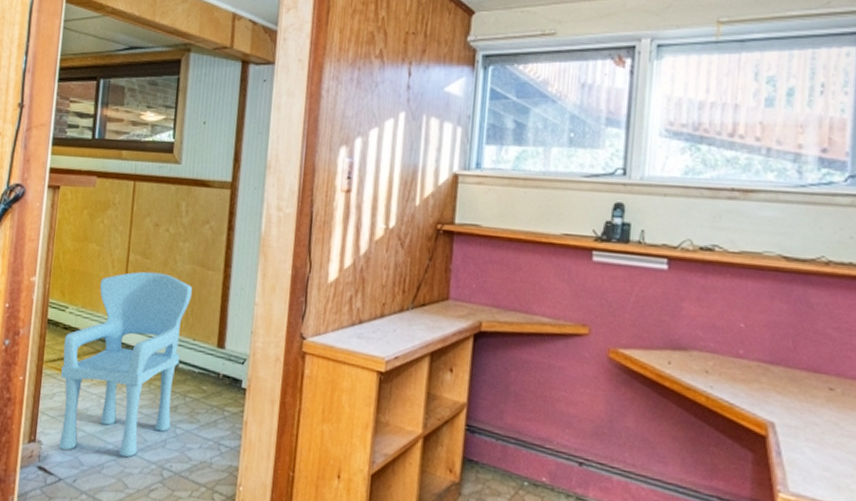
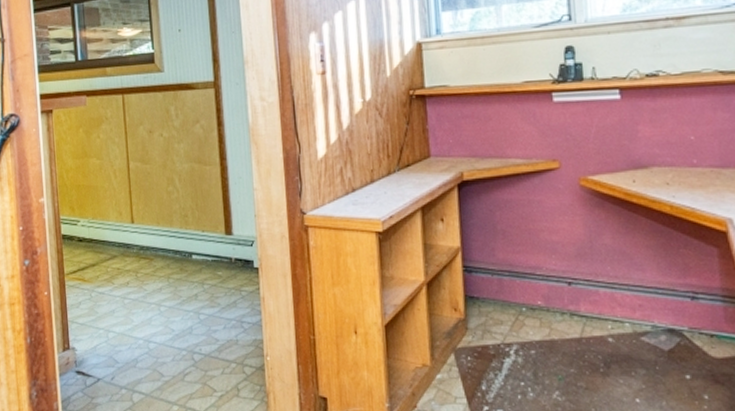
armchair: present [59,271,192,458] -> none [81,175,194,353]

